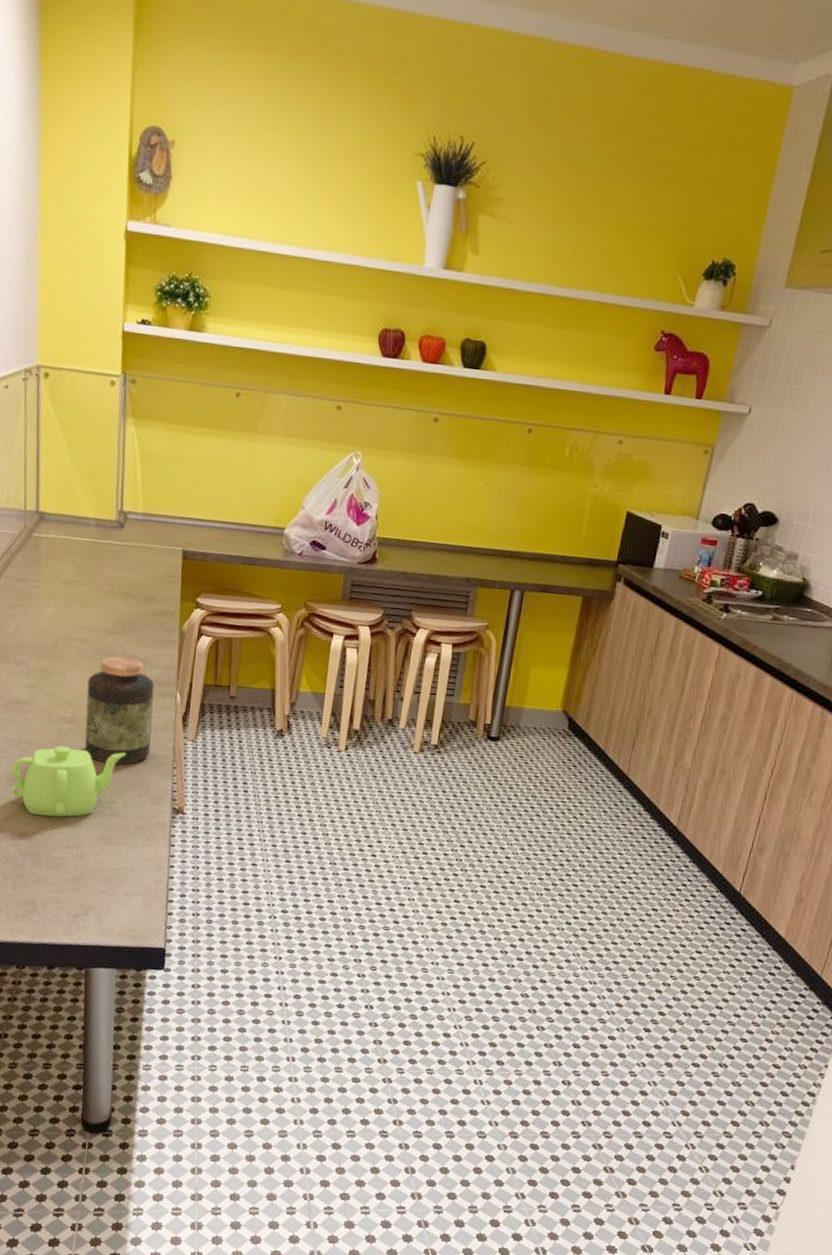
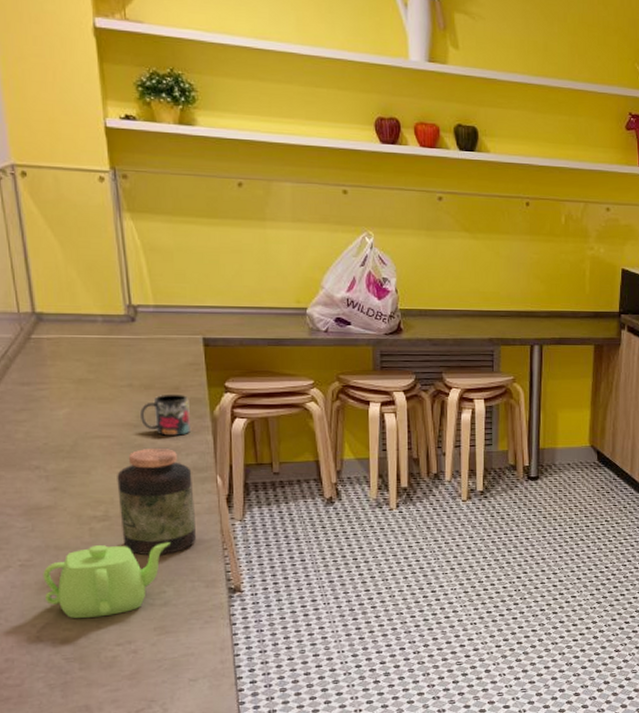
mug: none [116,603,162,647] -> present [140,394,192,436]

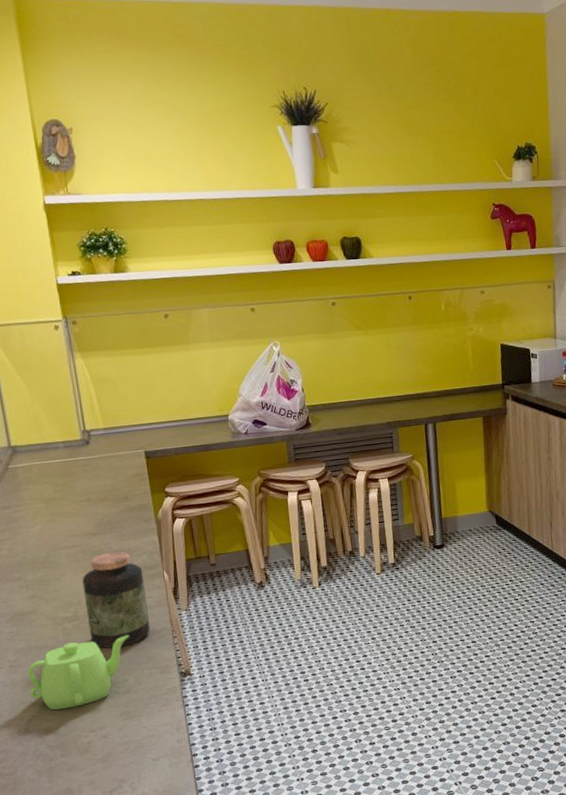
mug: present [140,394,192,436] -> none [98,502,140,541]

